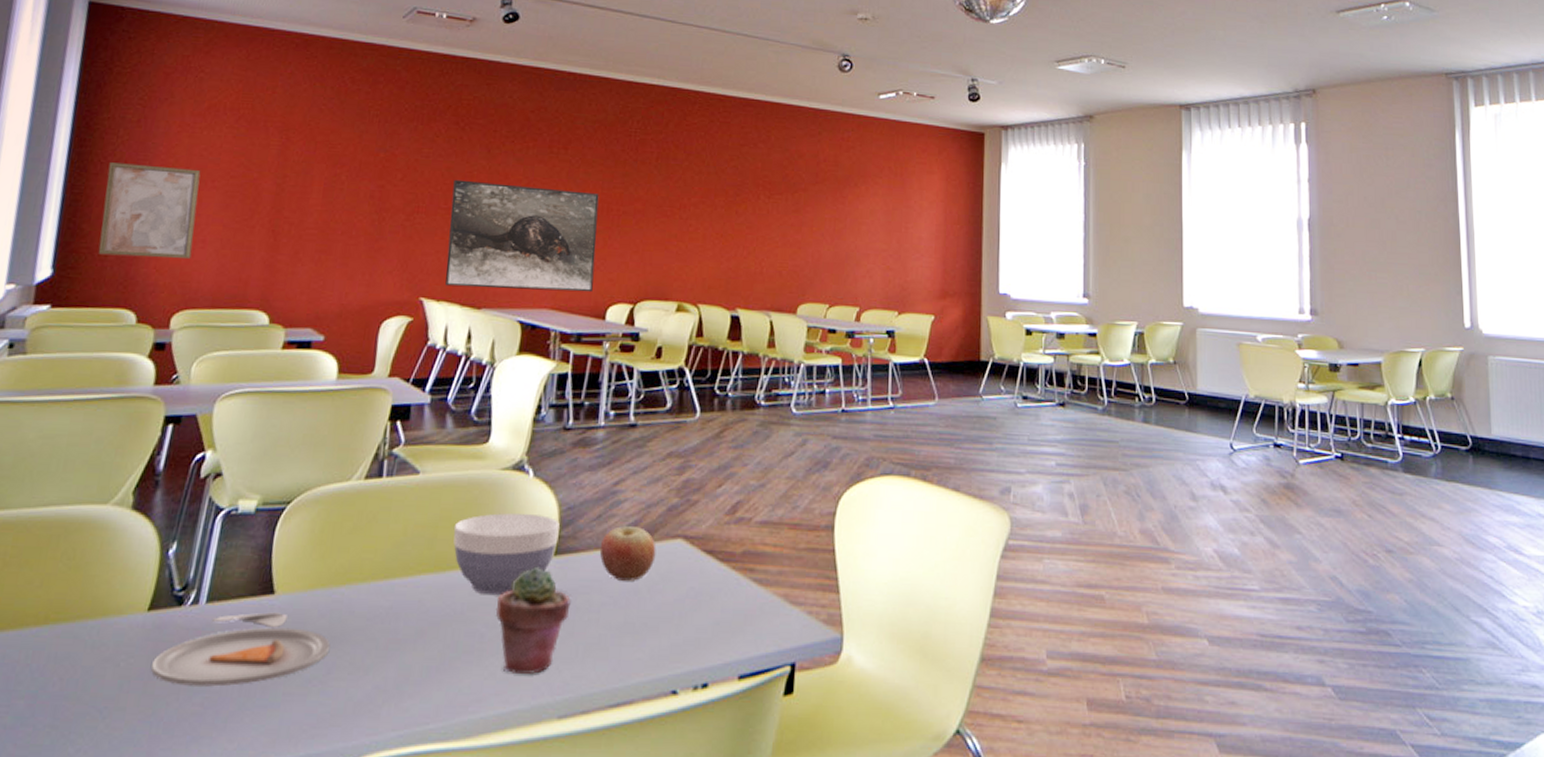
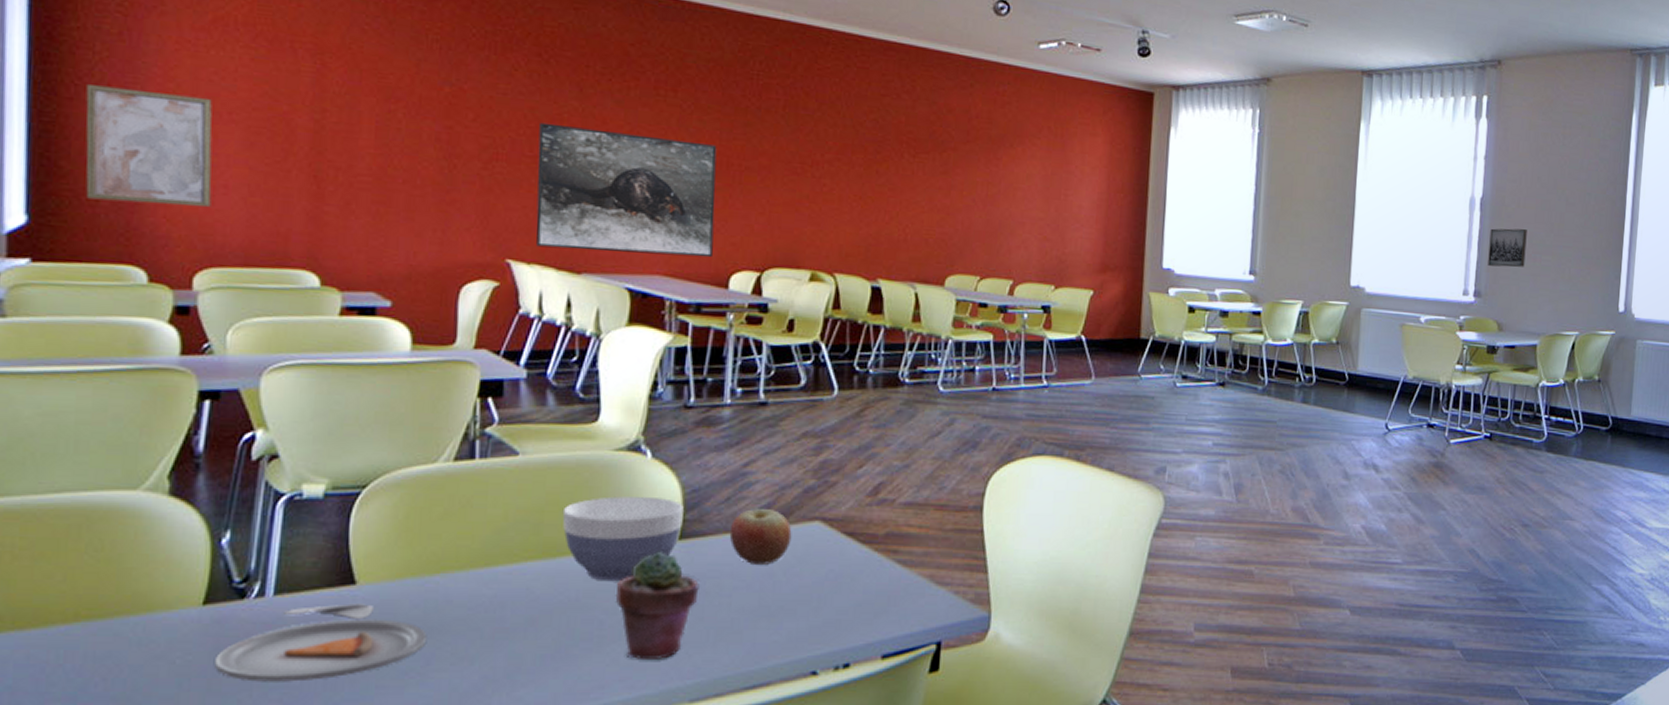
wall art: none [1321,247,1360,286] -> present [1488,228,1527,268]

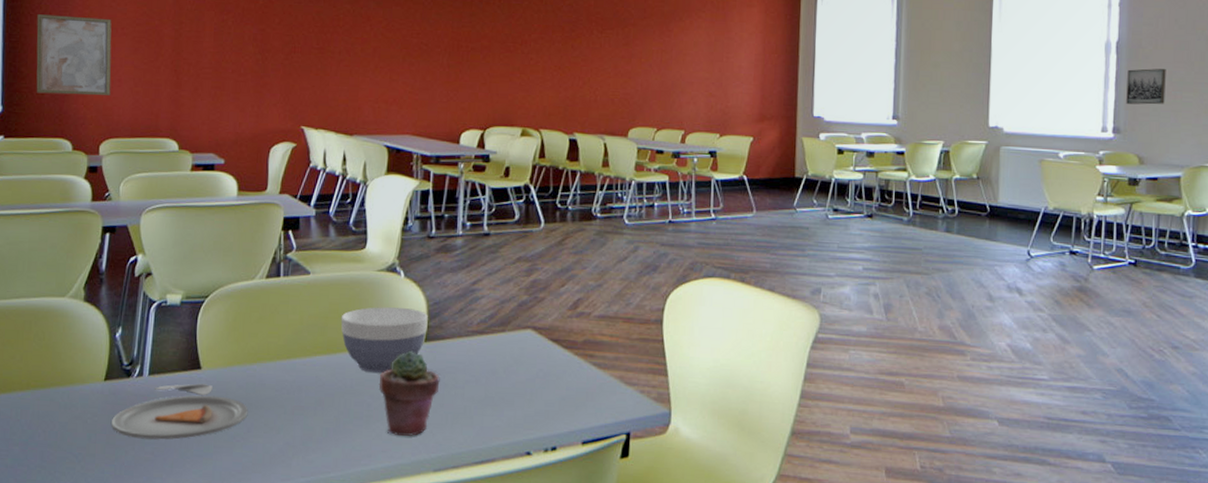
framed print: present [535,122,717,258] -> none [321,22,450,120]
apple: present [729,509,792,565] -> none [462,318,510,364]

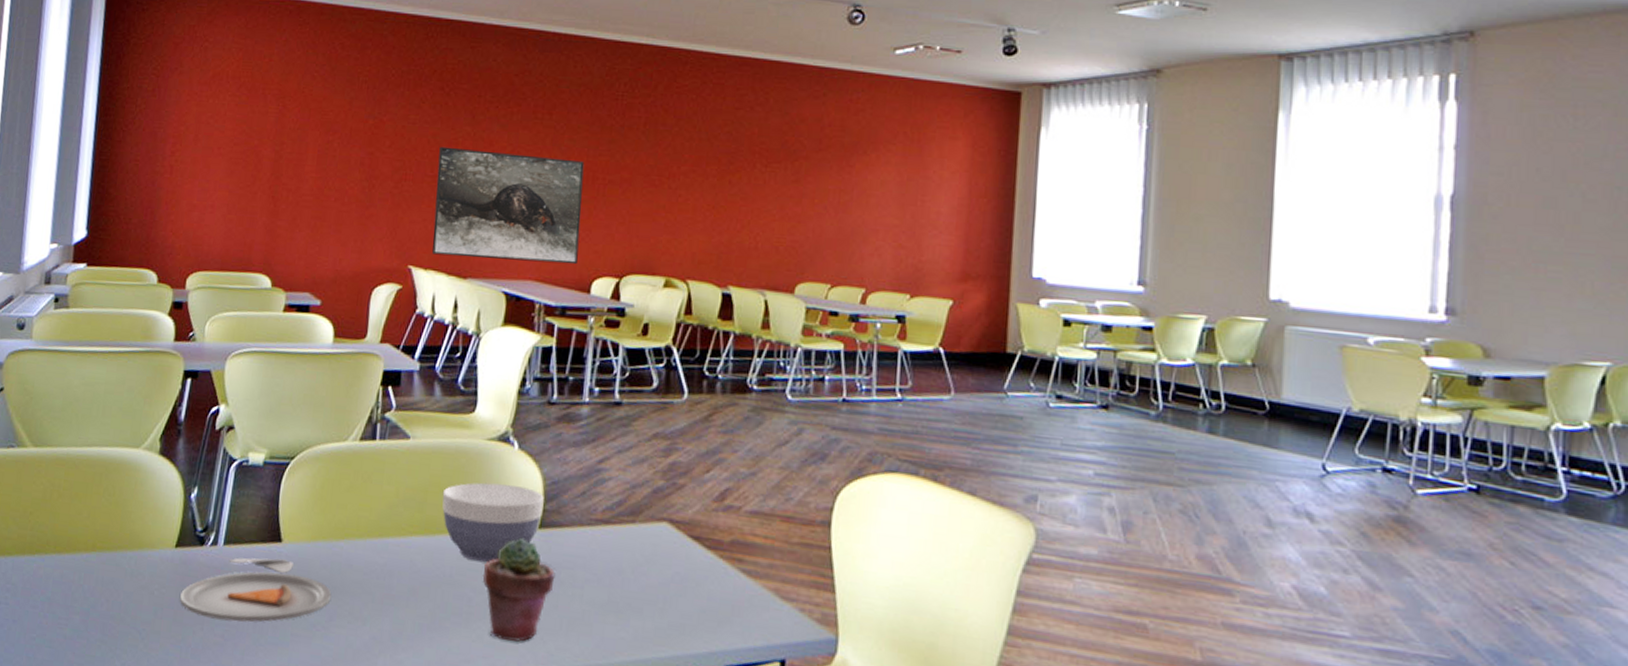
wall art: present [36,14,112,96] -> none [123,130,208,223]
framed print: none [321,22,450,120] -> present [432,146,585,265]
wall art: present [1126,68,1166,105] -> none [1465,232,1523,280]

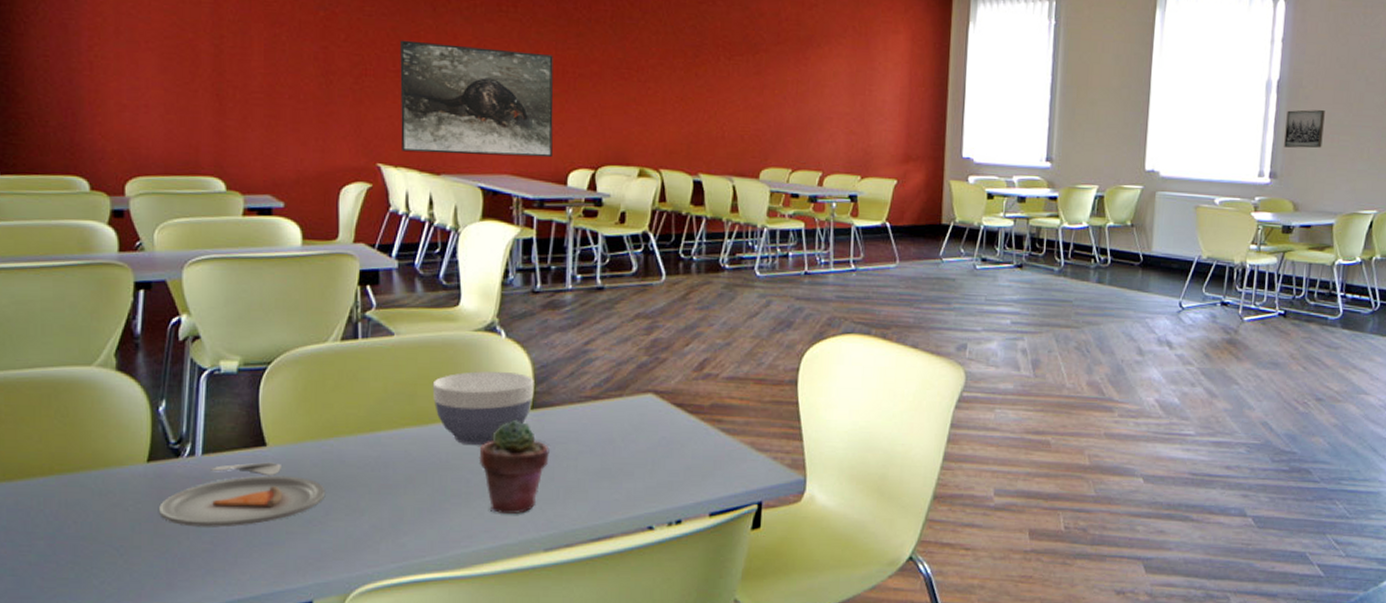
wall art: none [1465,232,1523,280] -> present [1284,110,1325,149]

